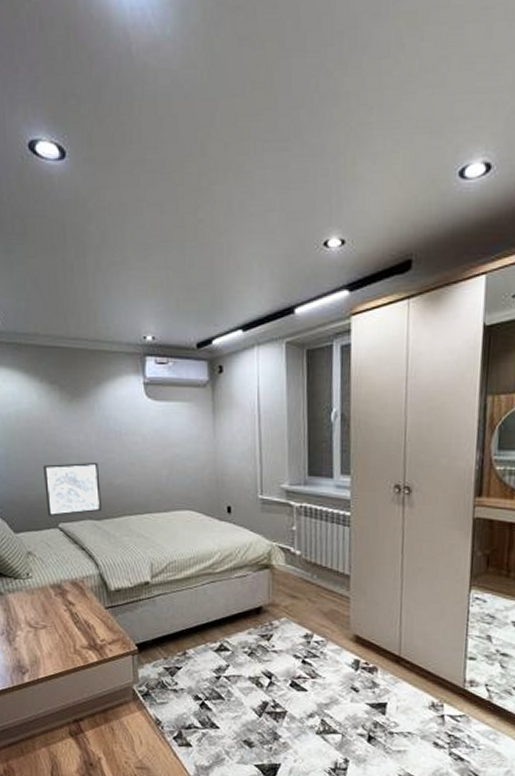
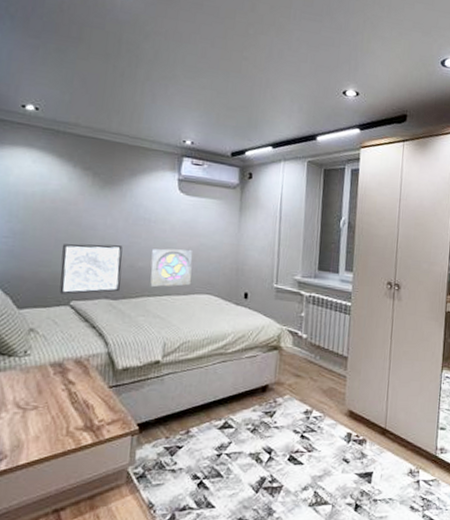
wall ornament: none [127,461,171,506] -> present [150,248,193,288]

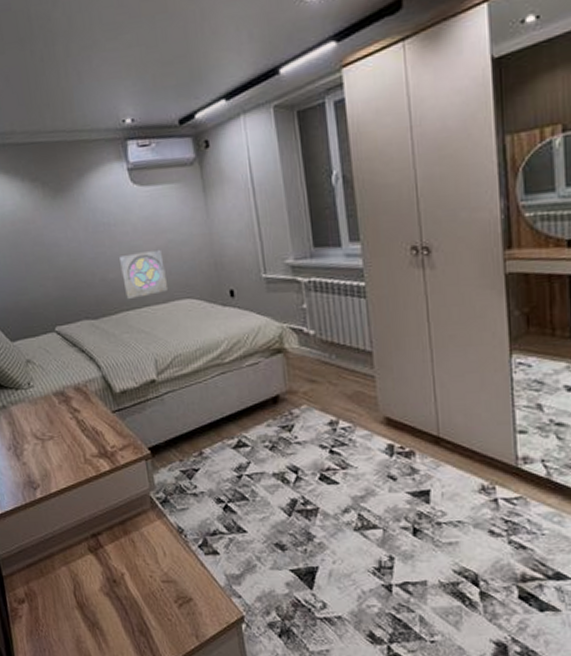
wall art: present [59,243,123,294] -> none [33,259,97,321]

